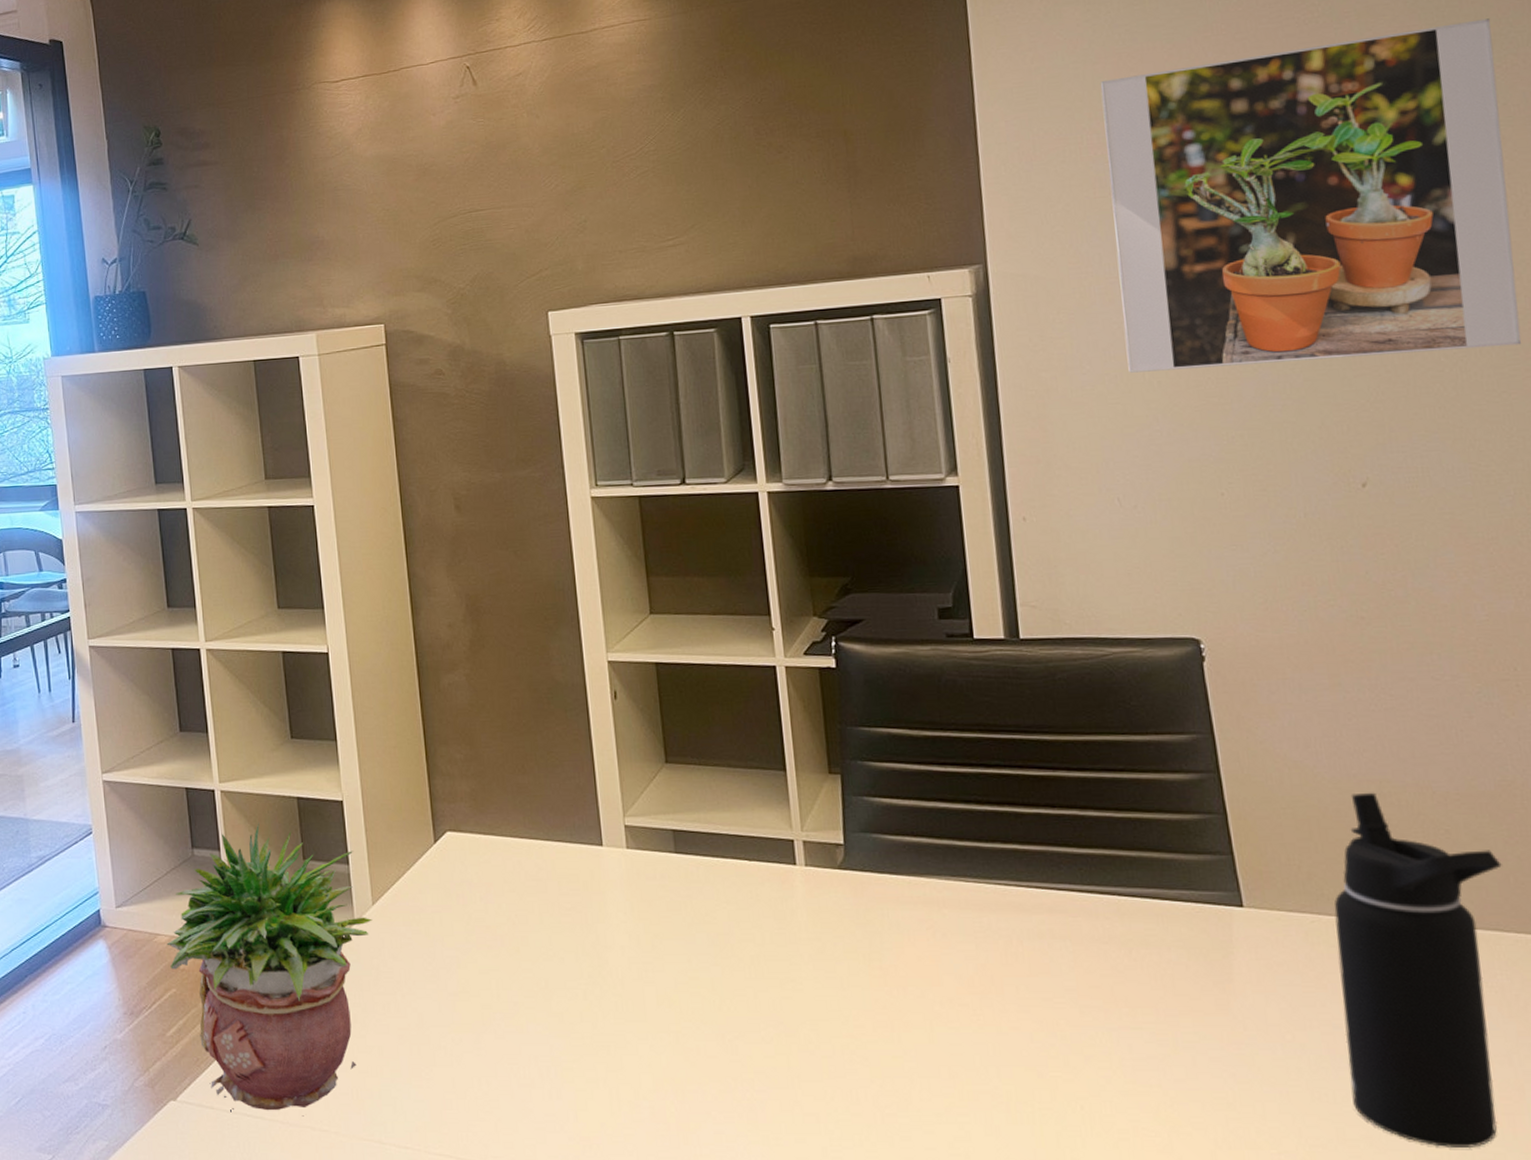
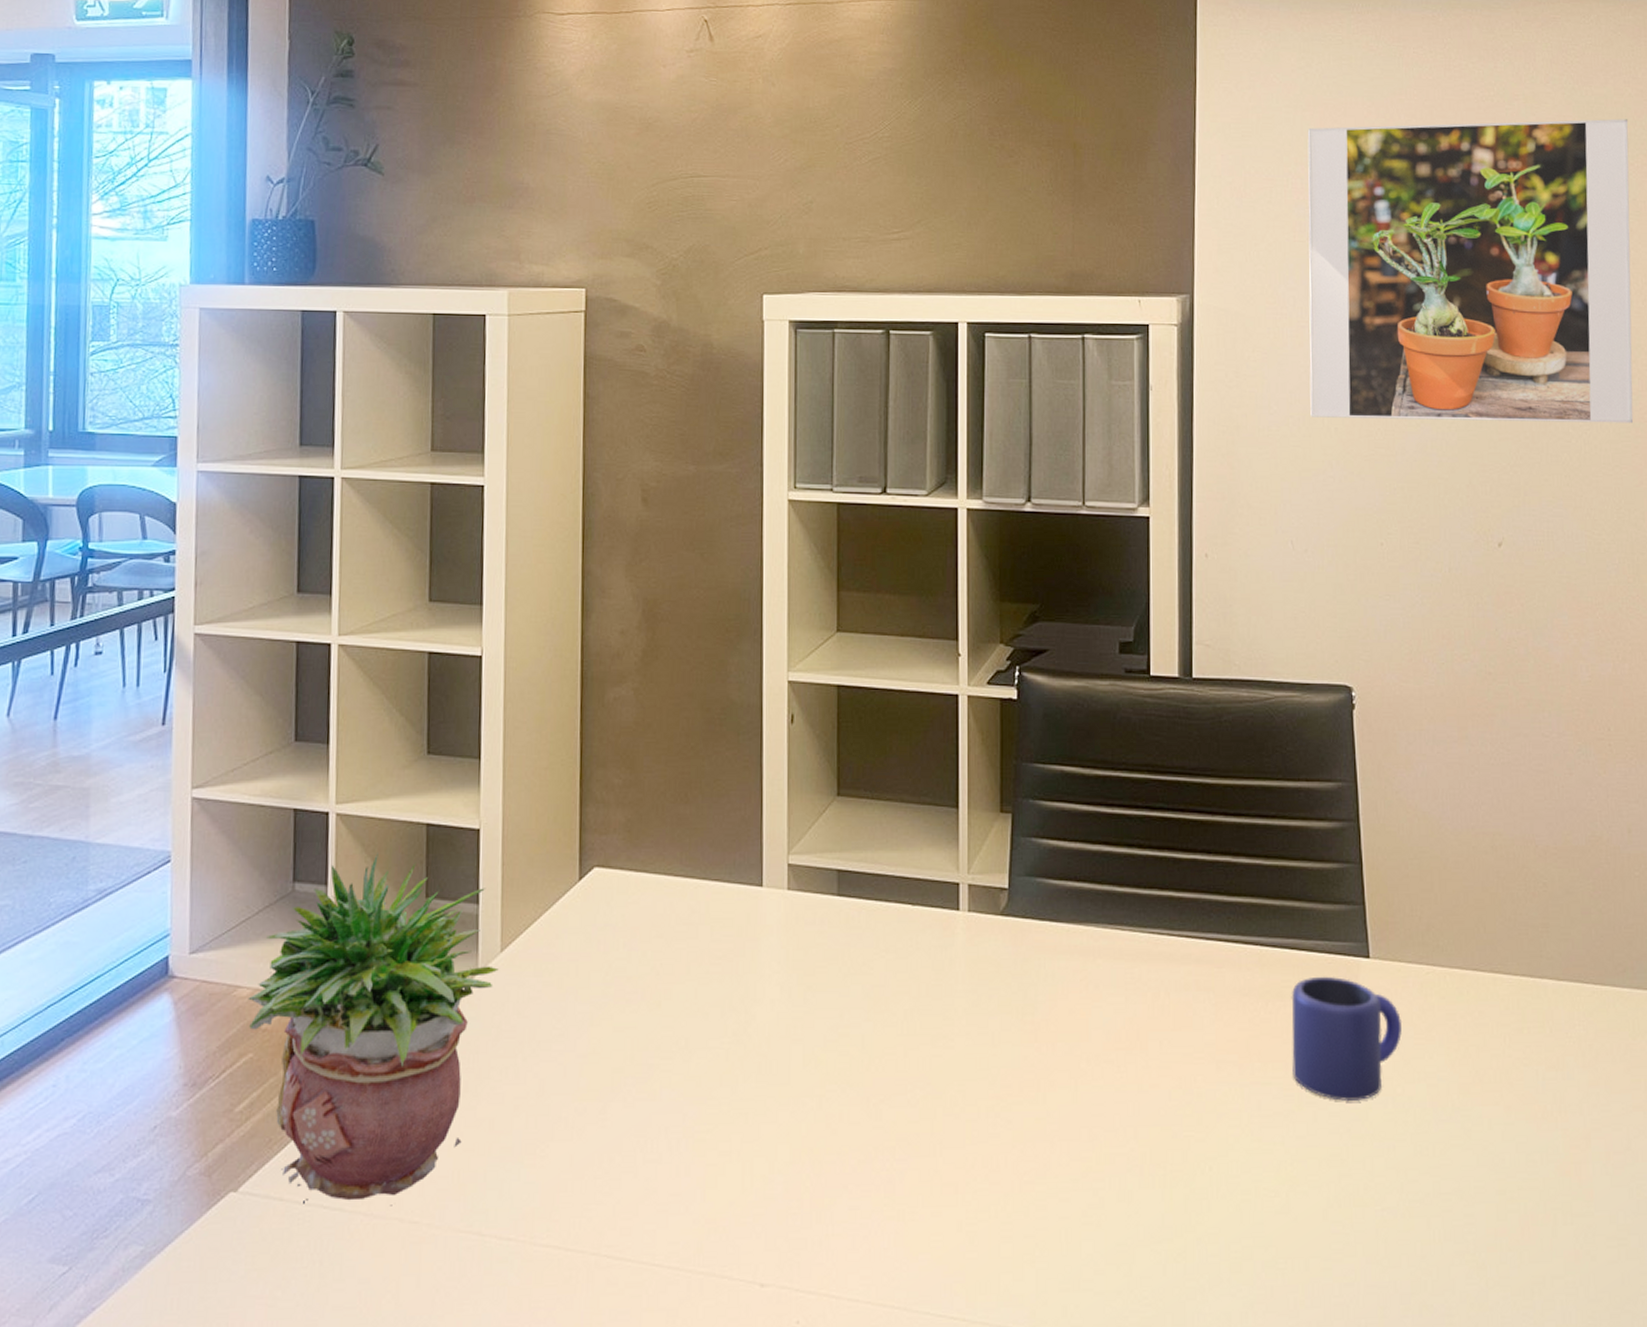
mug: none [1156,925,1287,1048] -> present [1291,976,1403,1102]
water bottle: present [1334,792,1502,1147] -> none [1446,844,1586,1198]

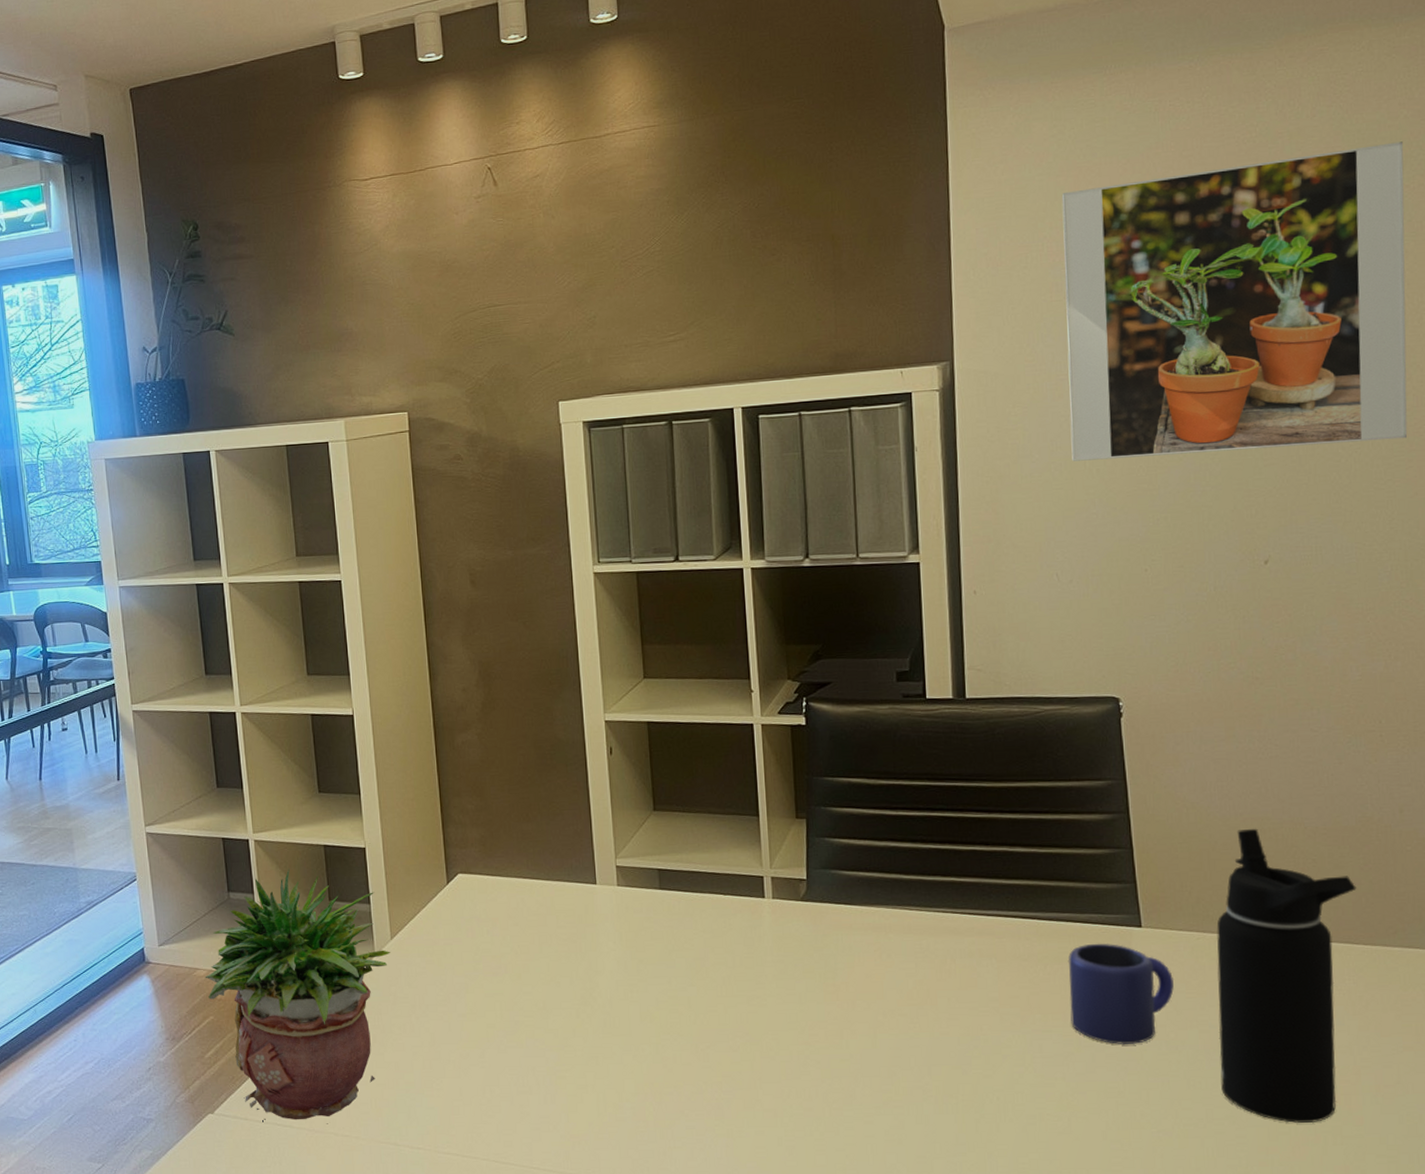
water bottle: none [1446,844,1586,1198] -> present [1216,828,1357,1123]

